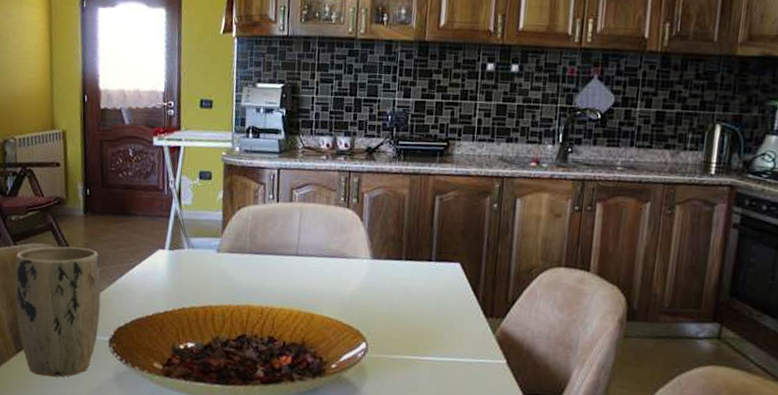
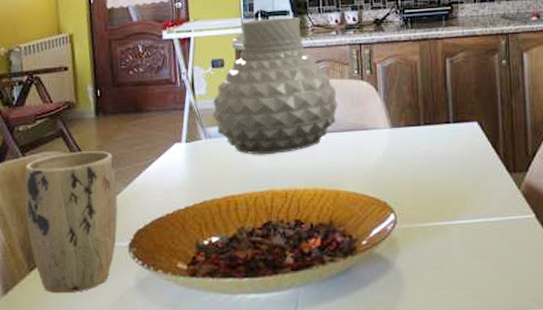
vase: none [196,135,321,271] -> present [212,17,338,154]

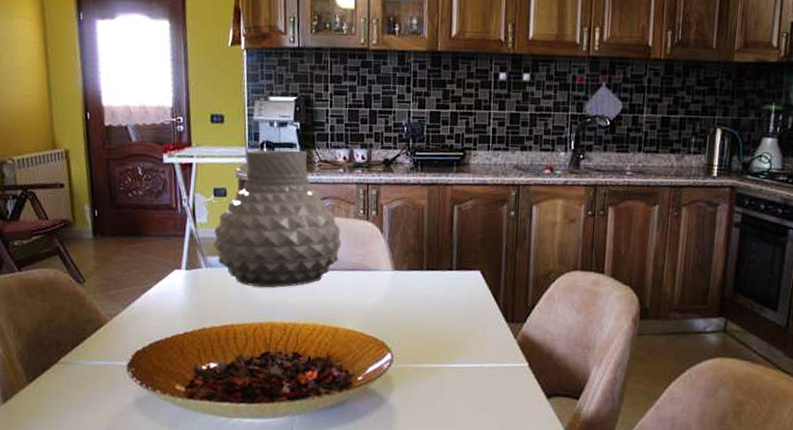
plant pot: present [24,151,117,294] -> none [21,270,116,406]

